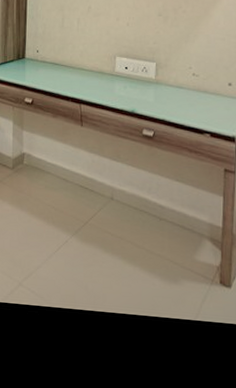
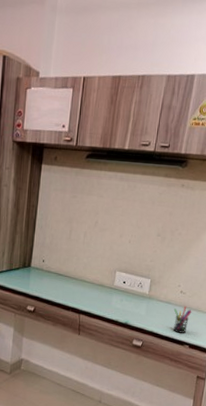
pen holder: none [187,90,209,121] -> present [173,306,192,333]

